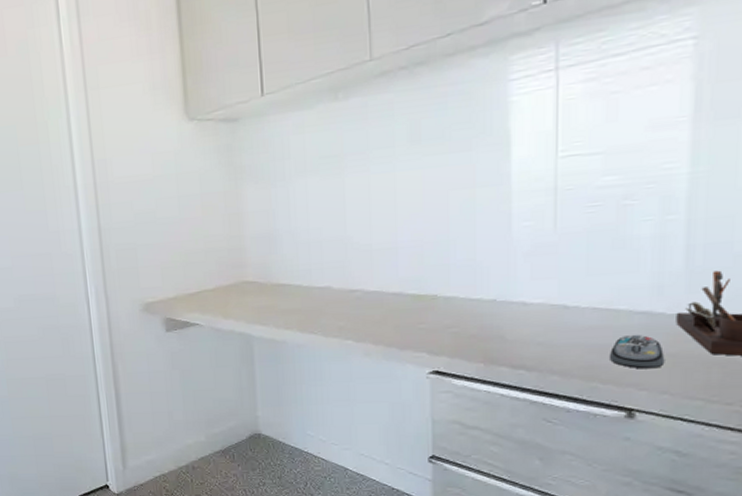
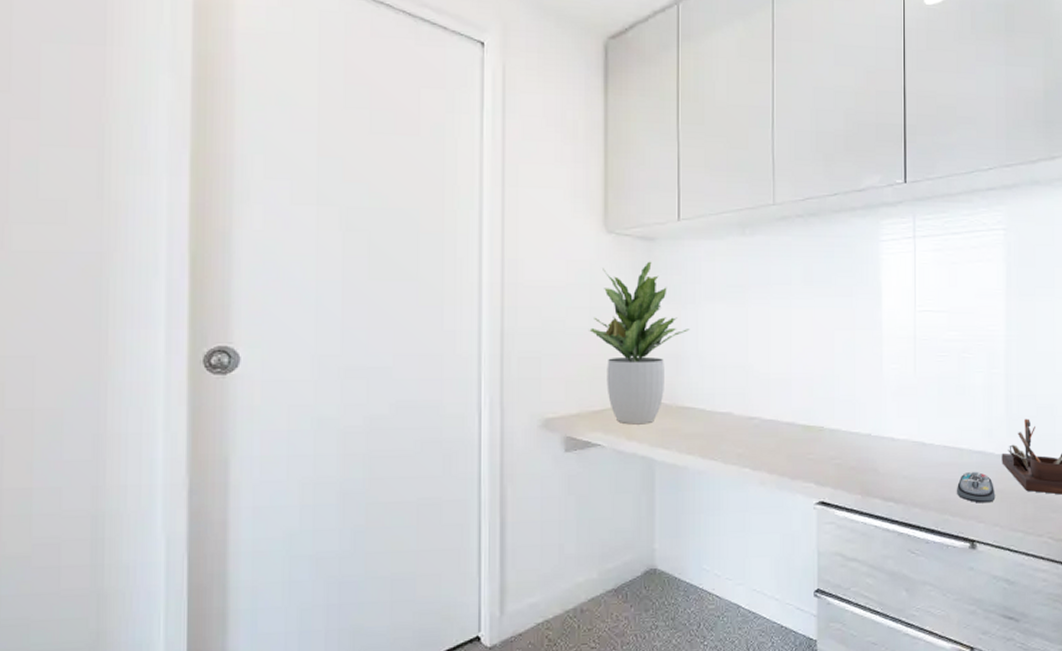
potted plant: none [179,142,281,305] -> present [589,261,690,425]

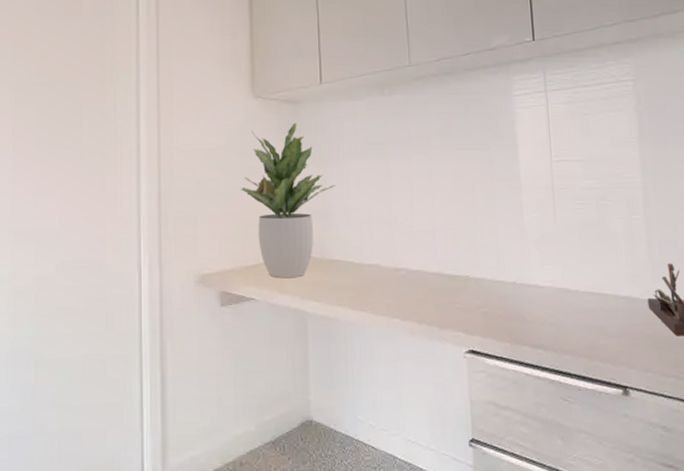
computer mouse: present [957,471,996,503] -> none [605,316,645,349]

